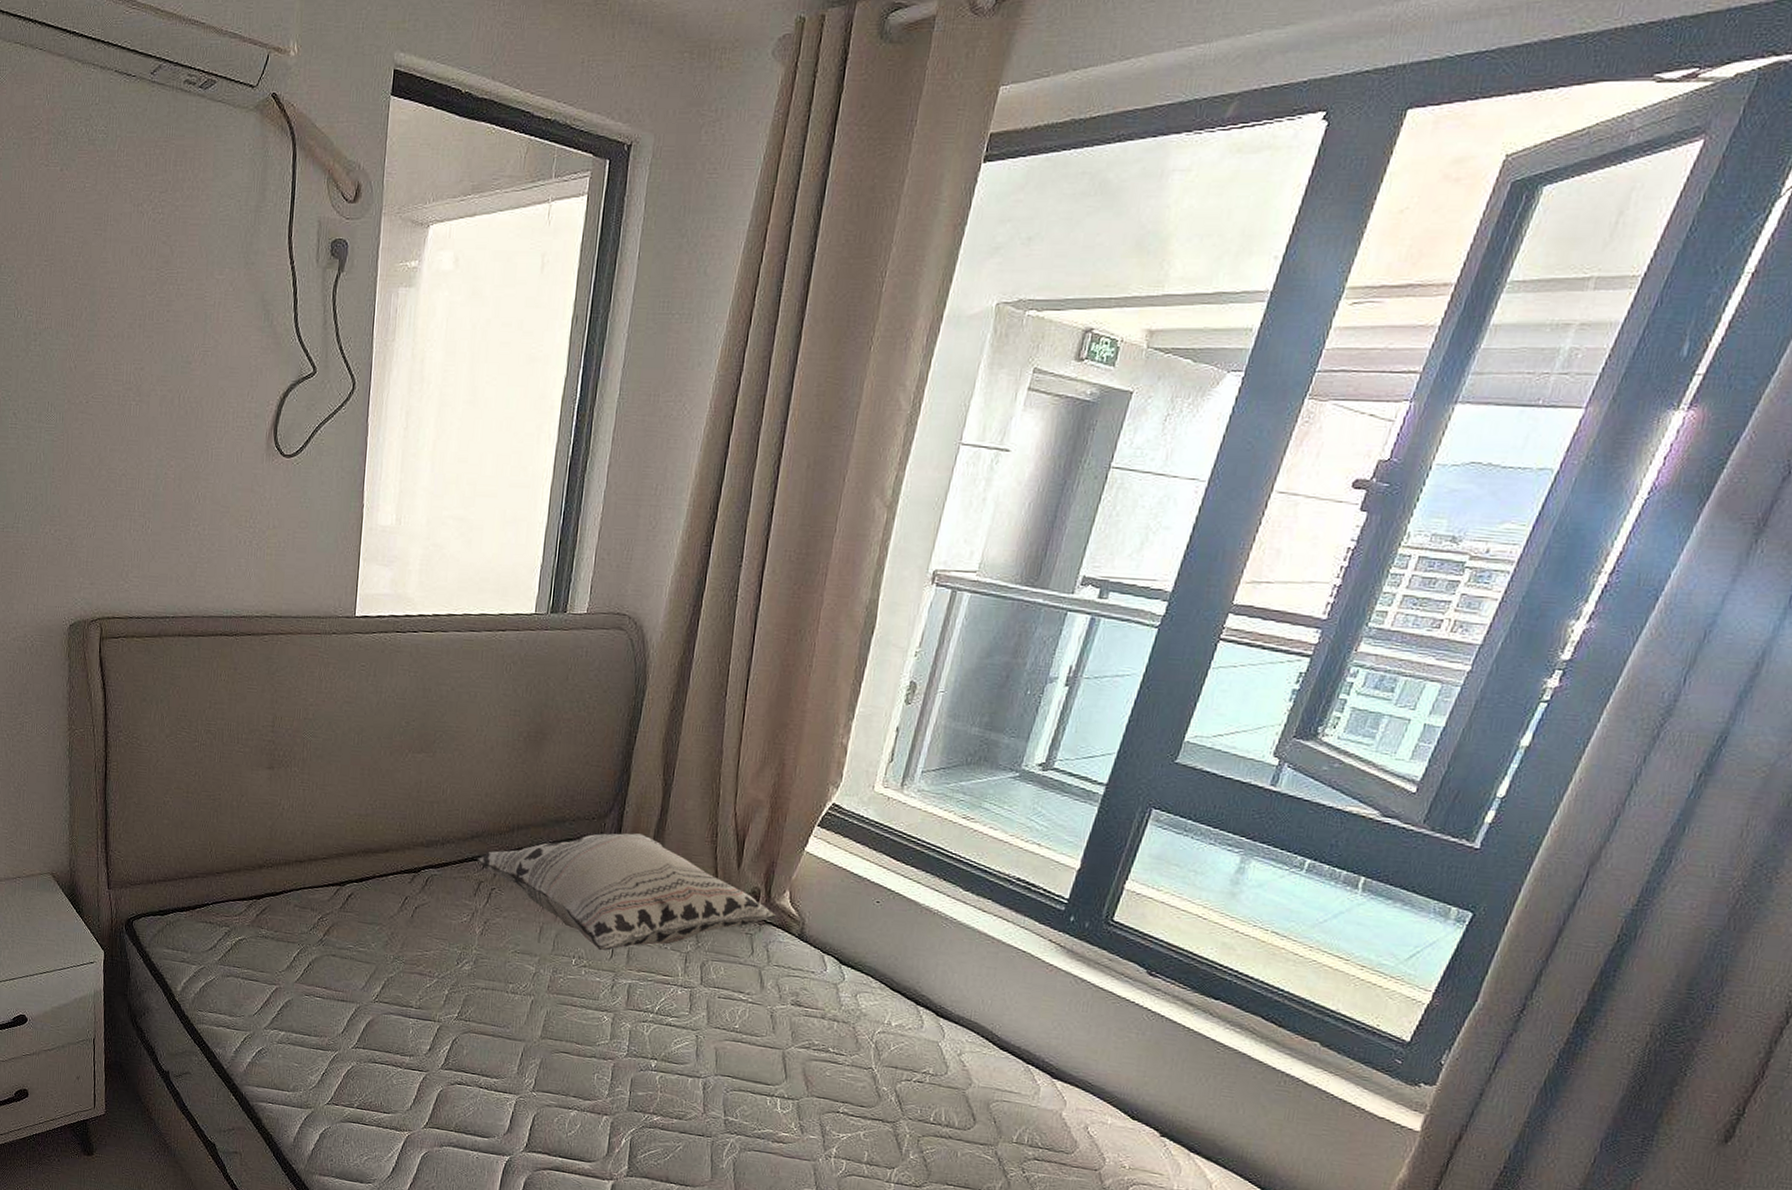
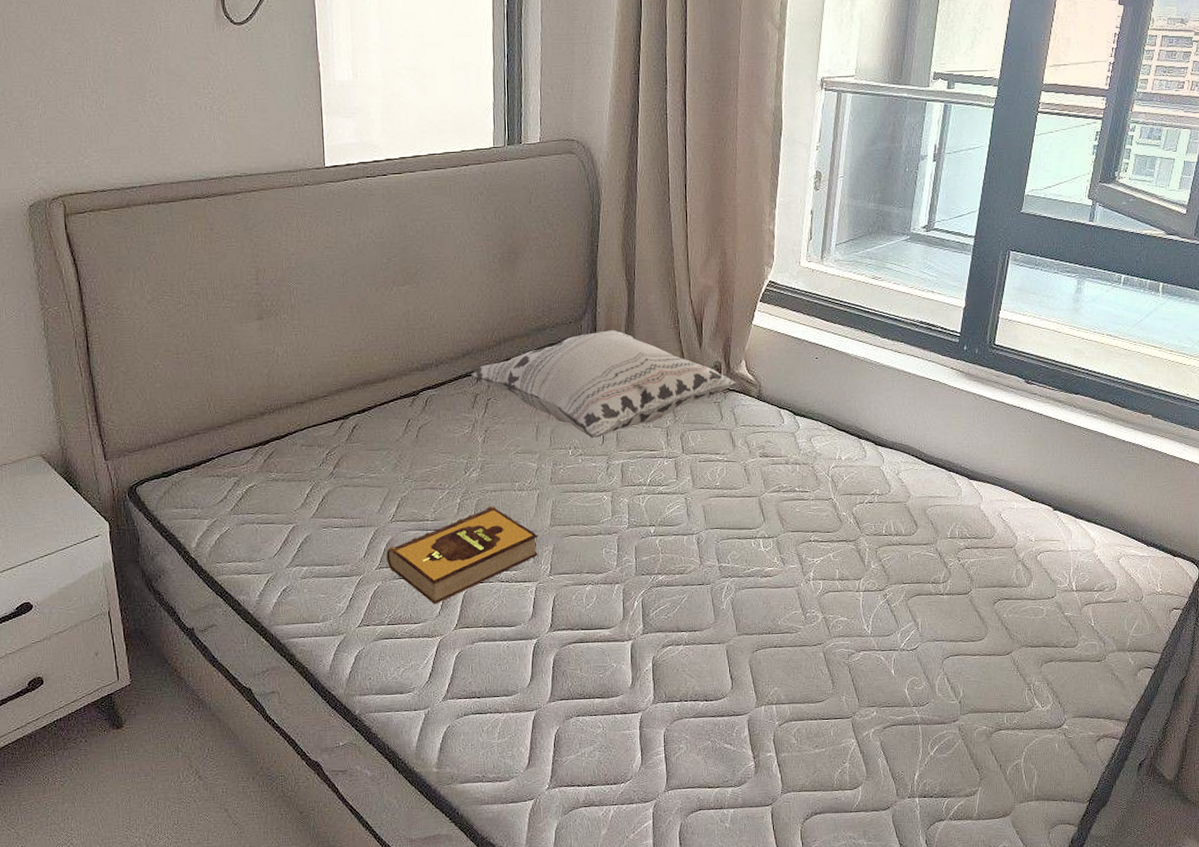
hardback book: none [364,1004,526,1097] -> present [386,506,538,604]

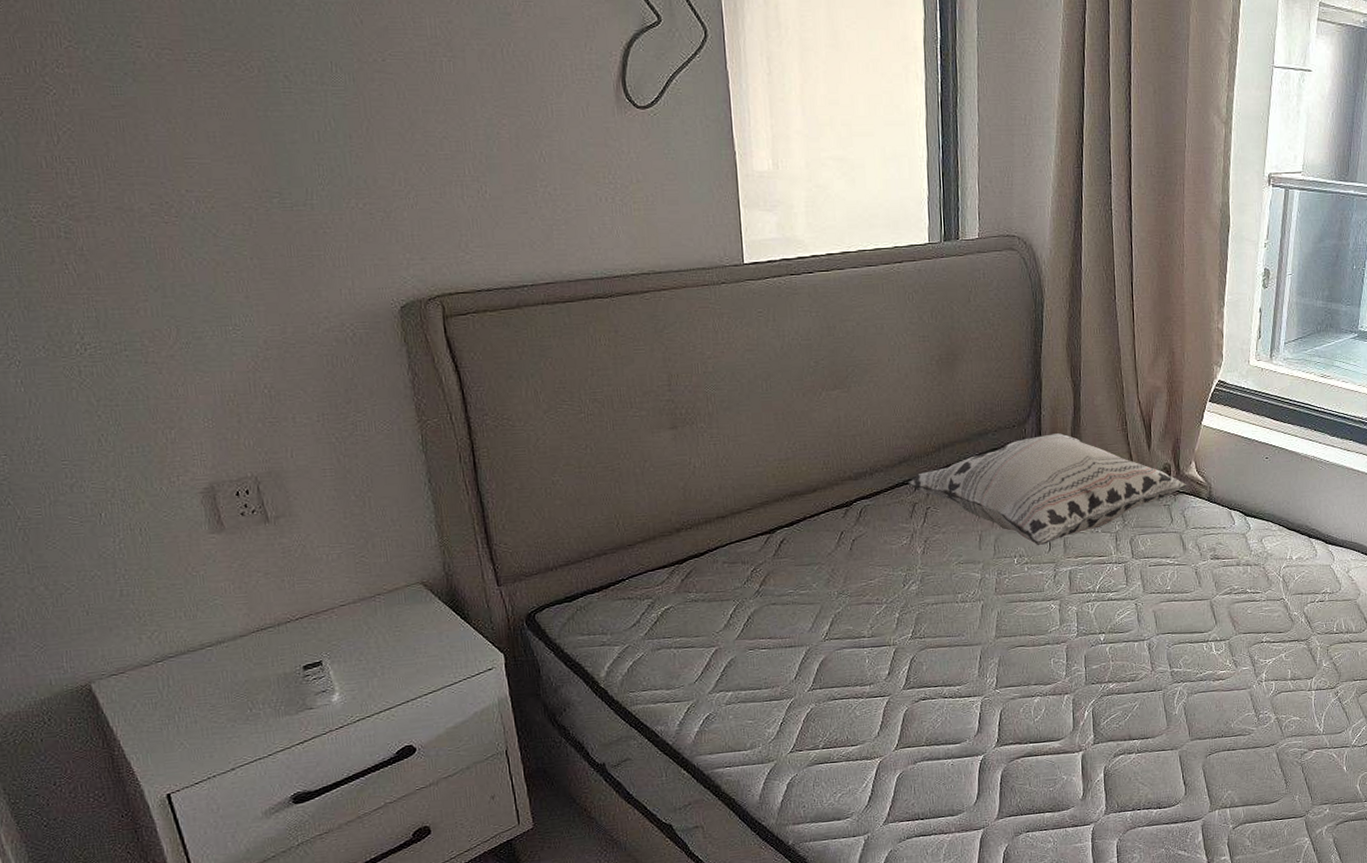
hardback book: present [386,506,538,604] -> none [819,619,983,725]

